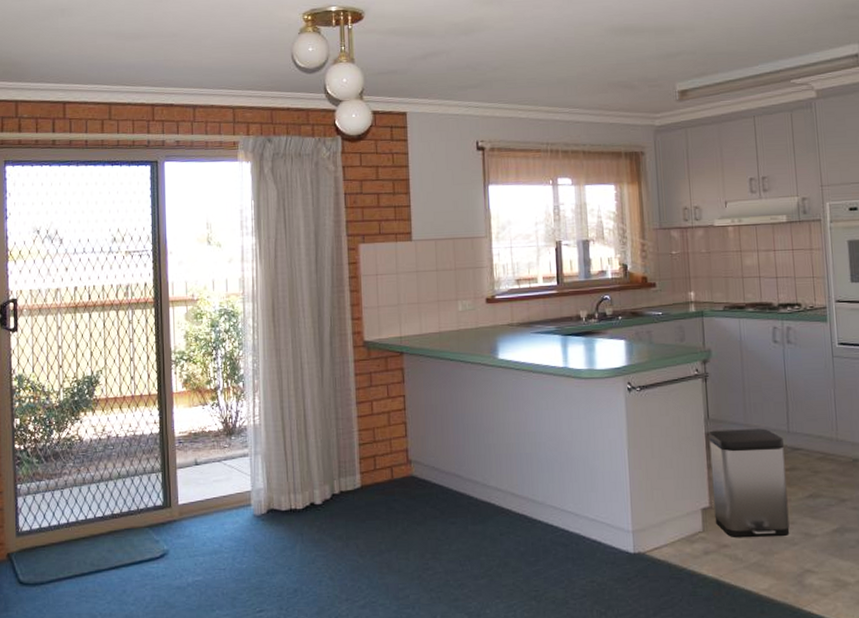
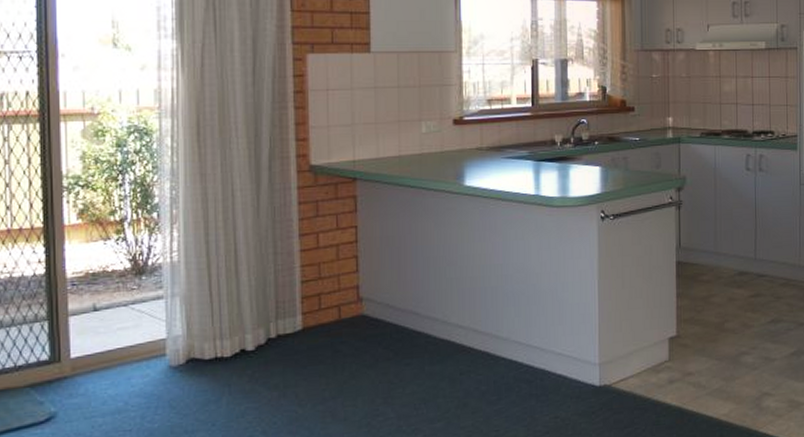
pedal bin: present [709,428,790,537] -> none [679,256,751,365]

